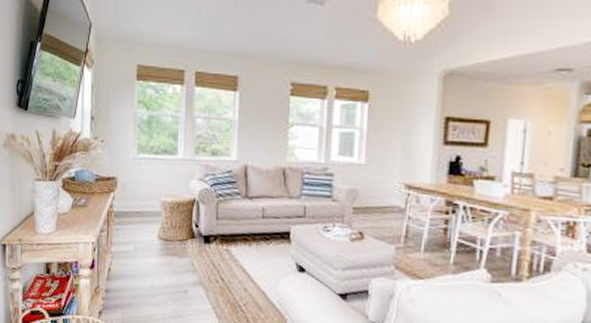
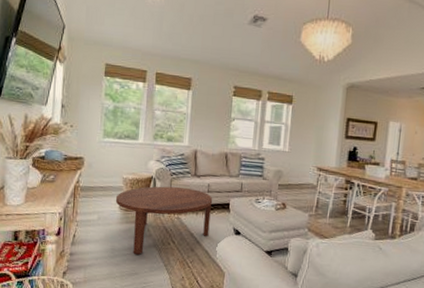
coffee table: none [153,210,269,294] -> present [115,186,213,255]

